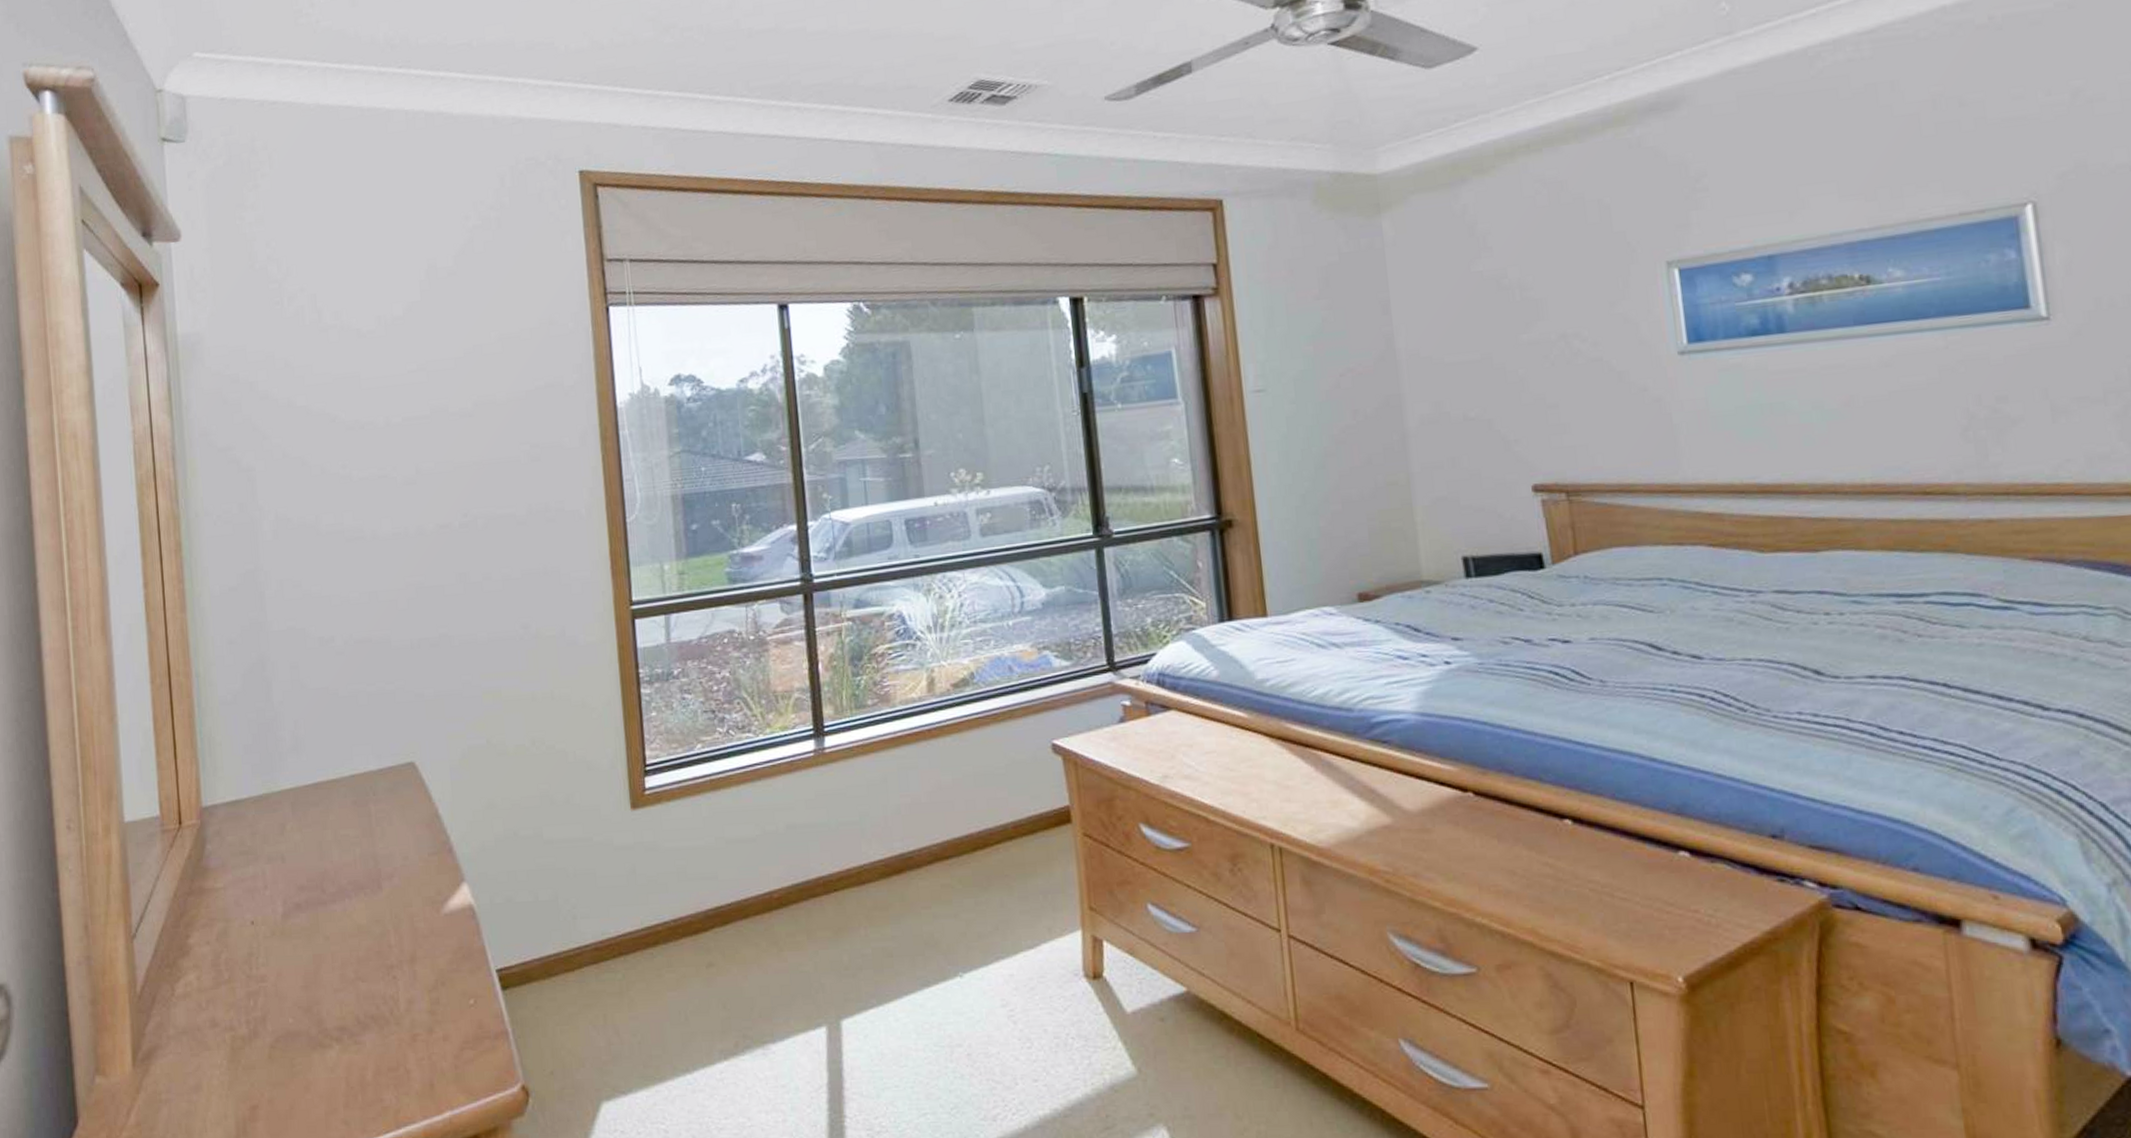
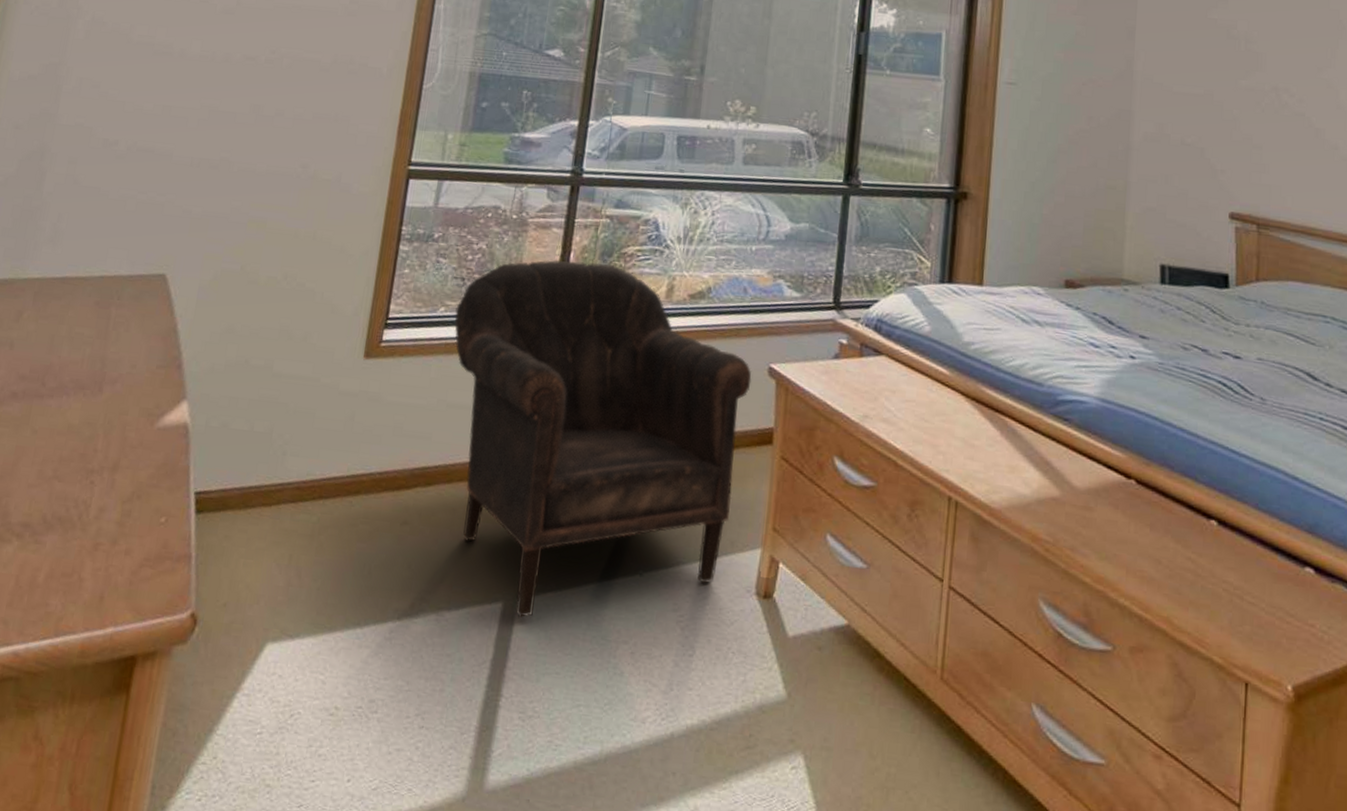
armchair: none [712,668,1041,1038] -> present [454,260,752,617]

